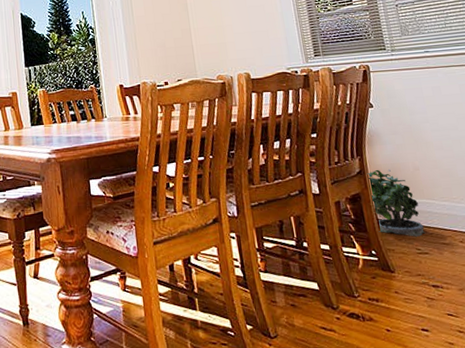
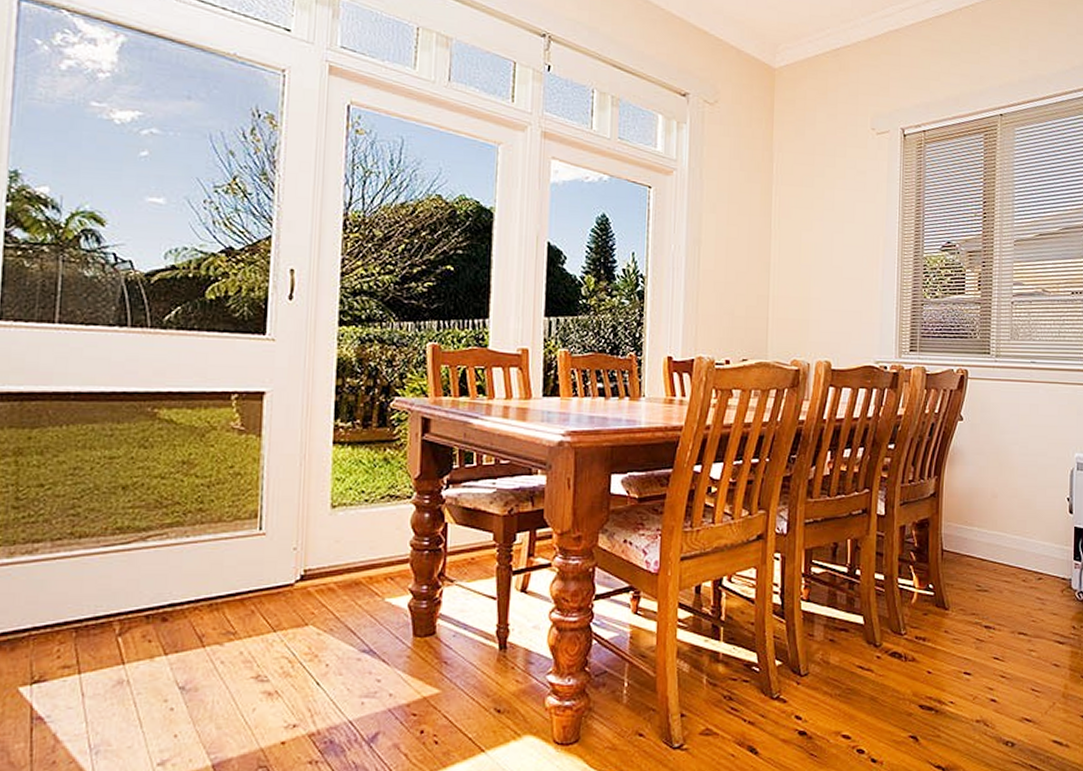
potted plant: present [367,169,426,237] -> none [940,494,990,572]

